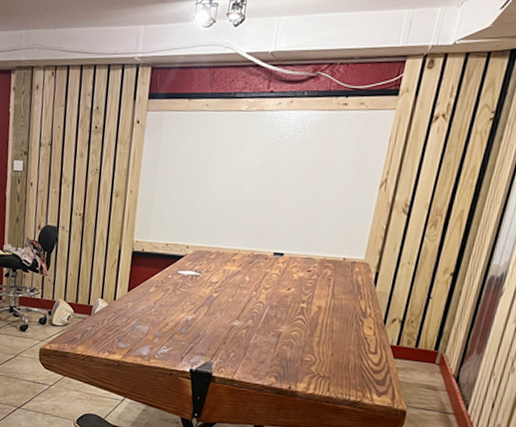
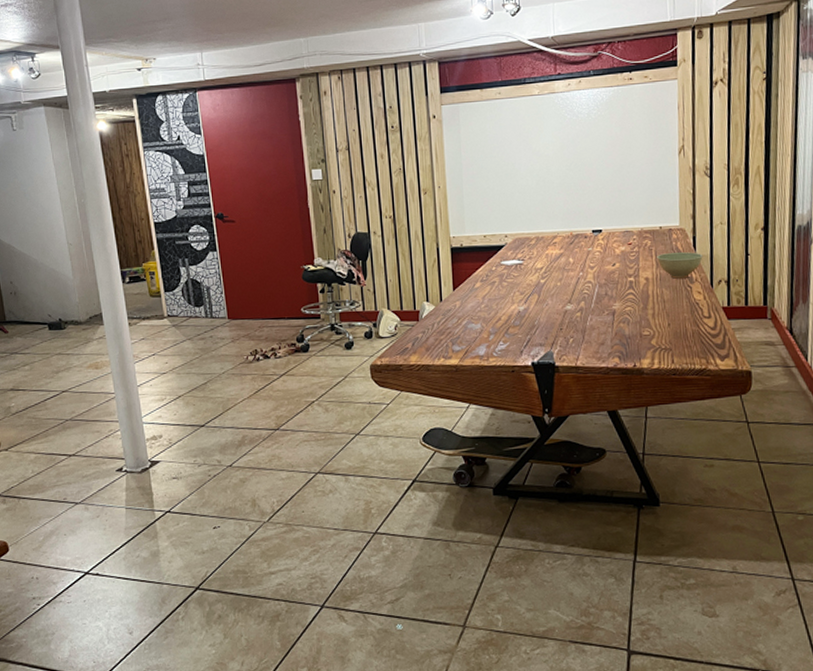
bowl: none [334,285,383,312] -> present [657,252,703,279]

